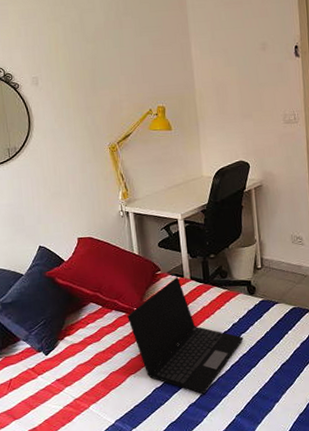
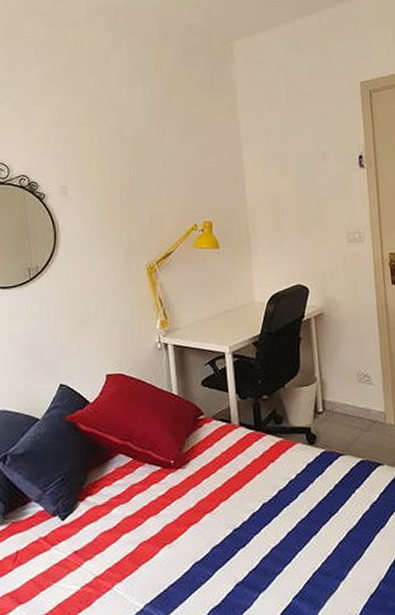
laptop: present [127,277,244,395] -> none [163,422,302,571]

